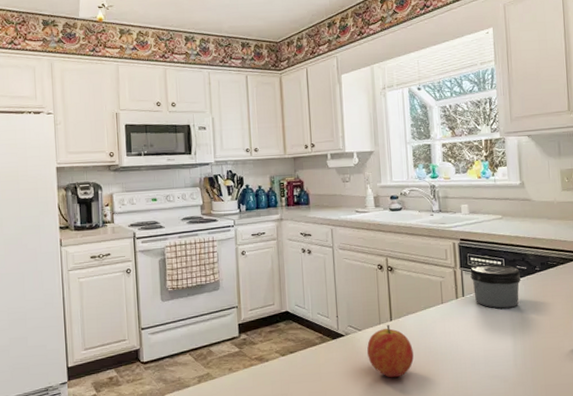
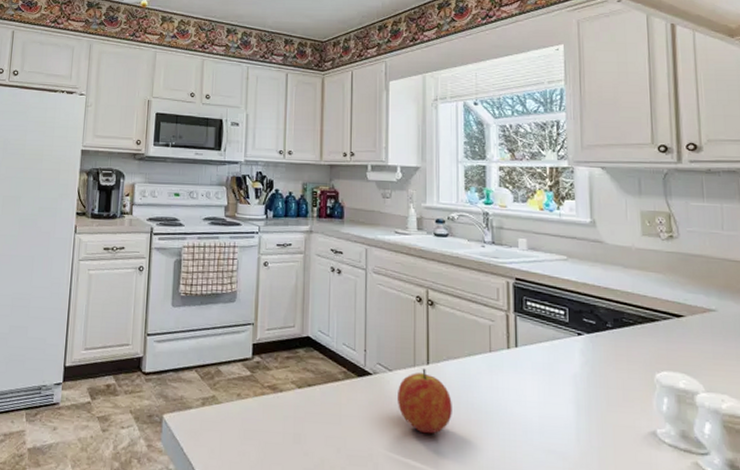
jar: present [470,263,521,309] -> none [526,310,589,369]

